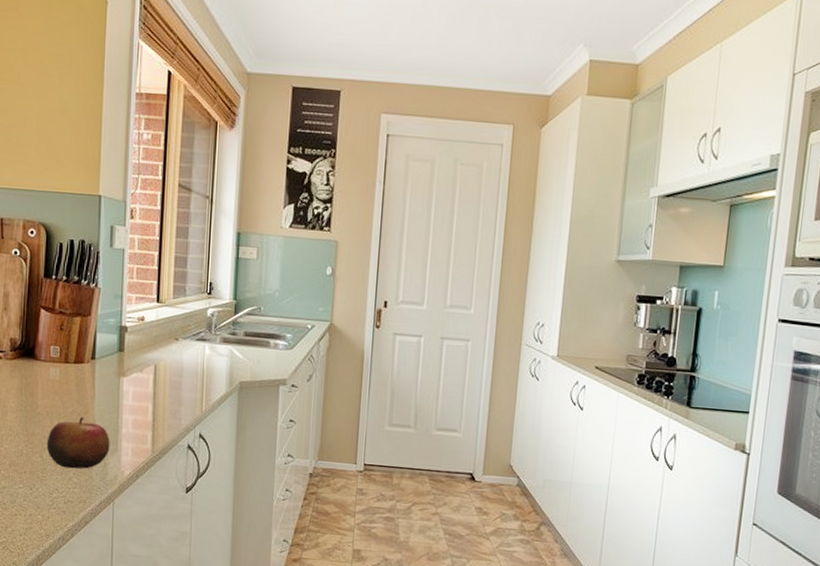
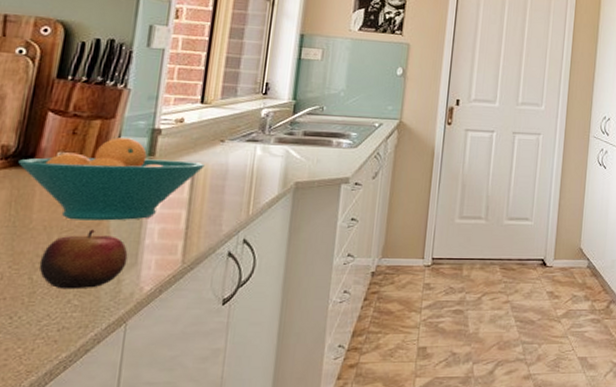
fruit bowl: none [24,334,164,410] -> present [18,137,205,221]

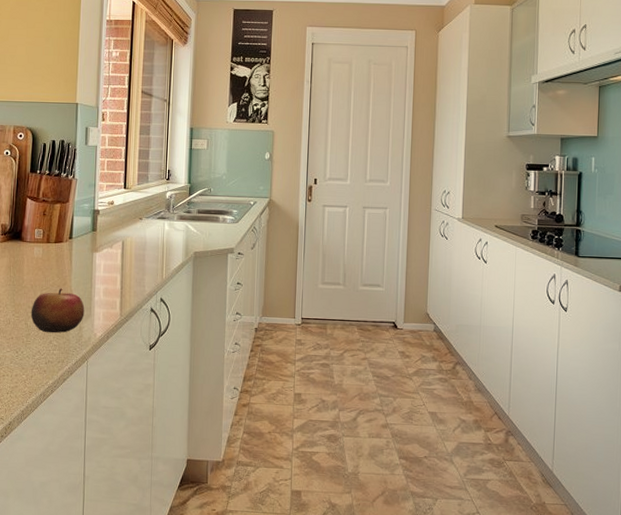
fruit bowl: present [18,137,205,221] -> none [12,217,130,282]

